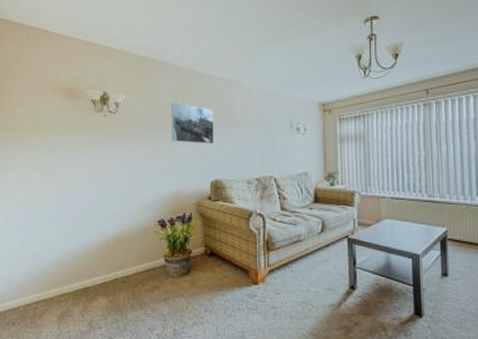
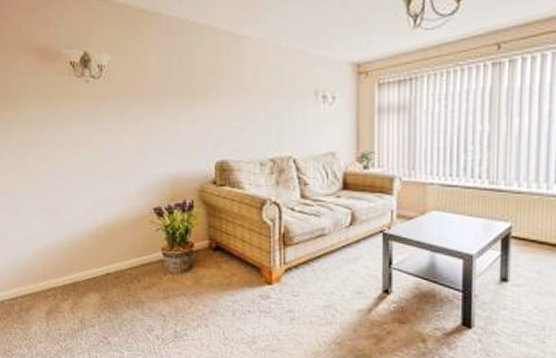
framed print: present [171,102,214,145] -> none [166,63,219,117]

